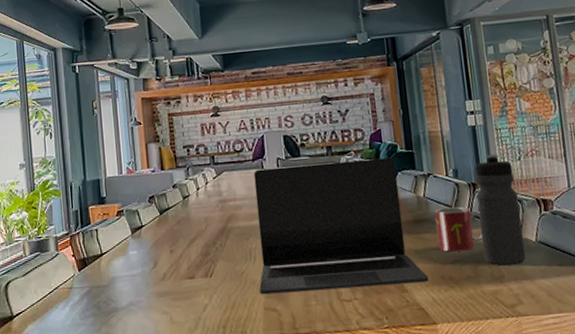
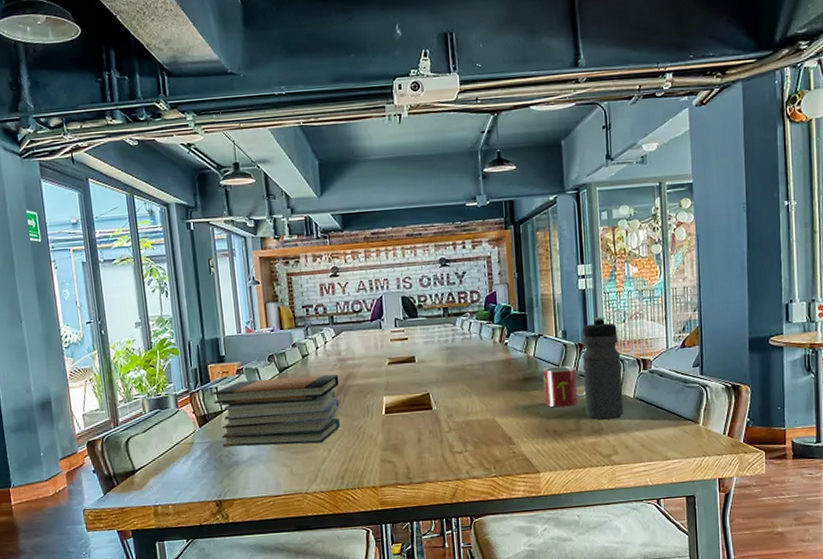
book stack: none [93,216,222,292] -> present [213,374,341,447]
laptop: present [253,157,429,295] -> none [372,319,535,448]

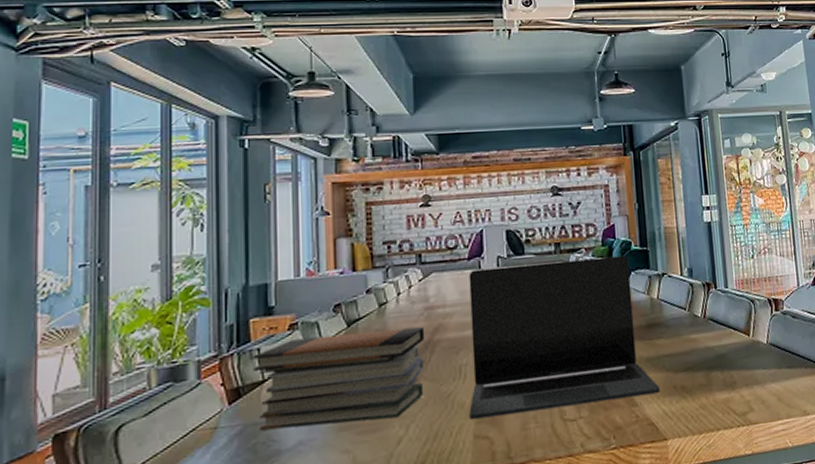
laptop: none [372,319,535,448] -> present [468,255,661,420]
mug: present [542,366,587,408] -> none [667,308,717,359]
water bottle: present [582,317,624,420] -> none [709,252,758,371]

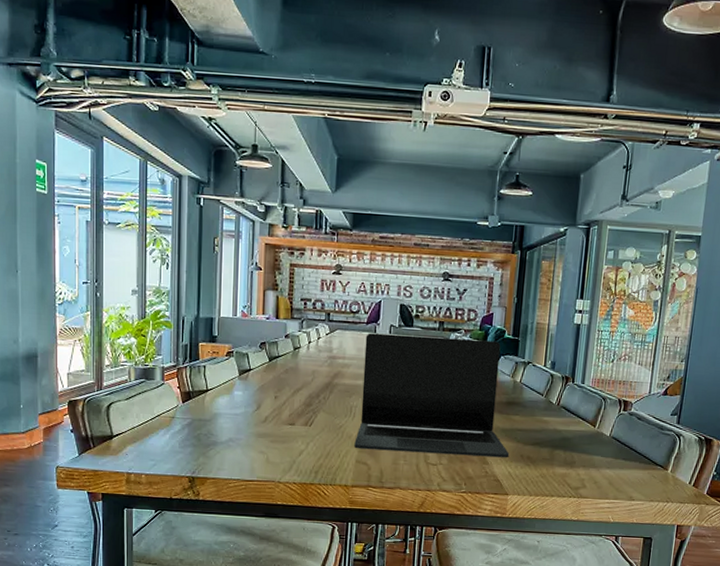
book stack: present [253,327,425,430] -> none [200,364,327,436]

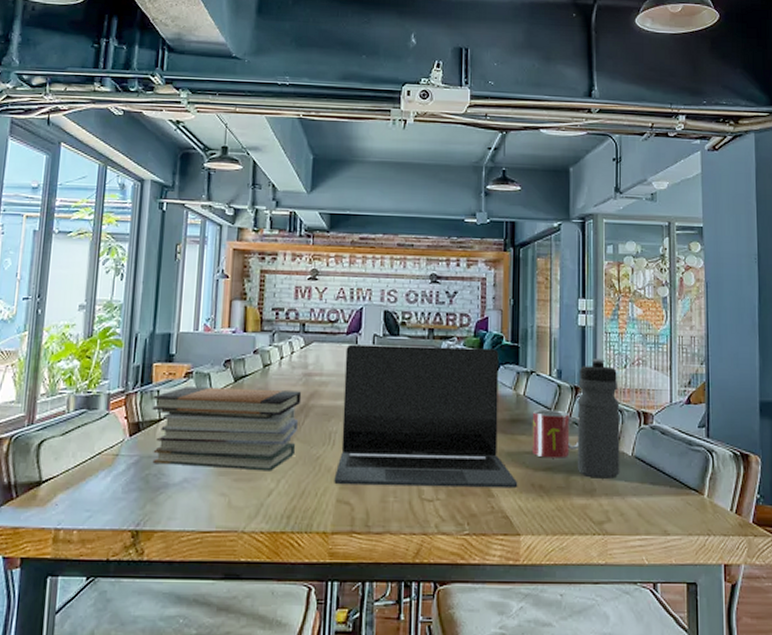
book stack: none [200,364,327,436] -> present [152,387,302,471]
mug: none [523,394,566,436] -> present [531,409,580,458]
water bottle: none [562,353,605,454] -> present [577,359,620,479]

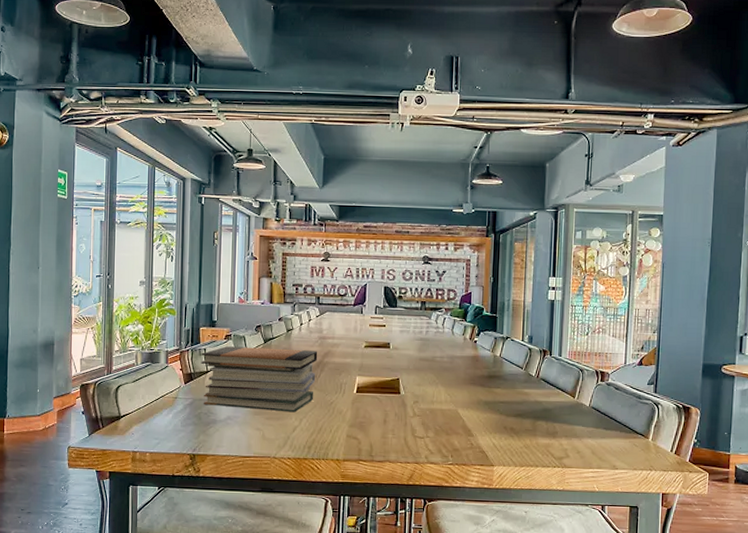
laptop: present [334,344,518,489] -> none [345,314,493,430]
mug: present [531,409,580,458] -> none [505,368,545,407]
water bottle: present [577,359,620,479] -> none [543,327,581,424]

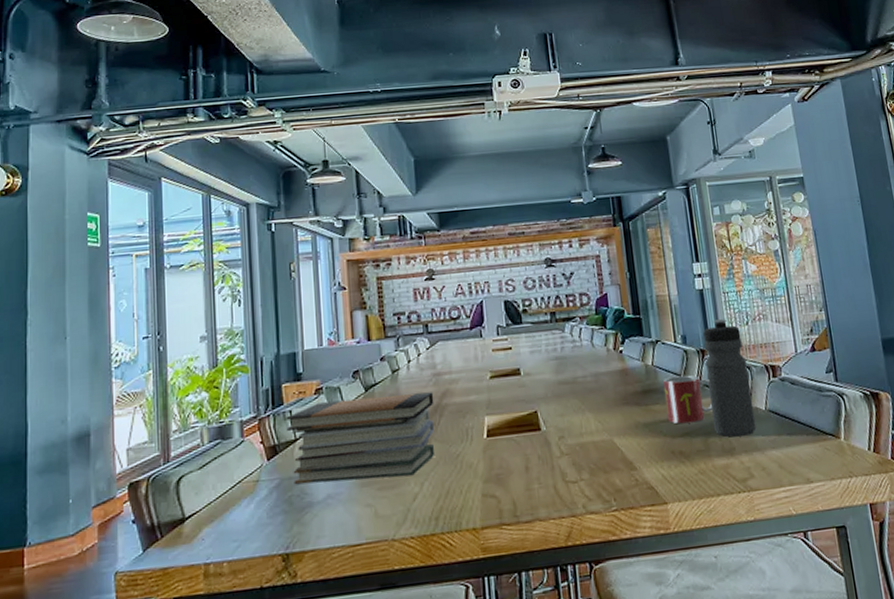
mug: none [505,368,545,407] -> present [662,375,713,424]
water bottle: none [543,327,581,424] -> present [703,319,757,437]

